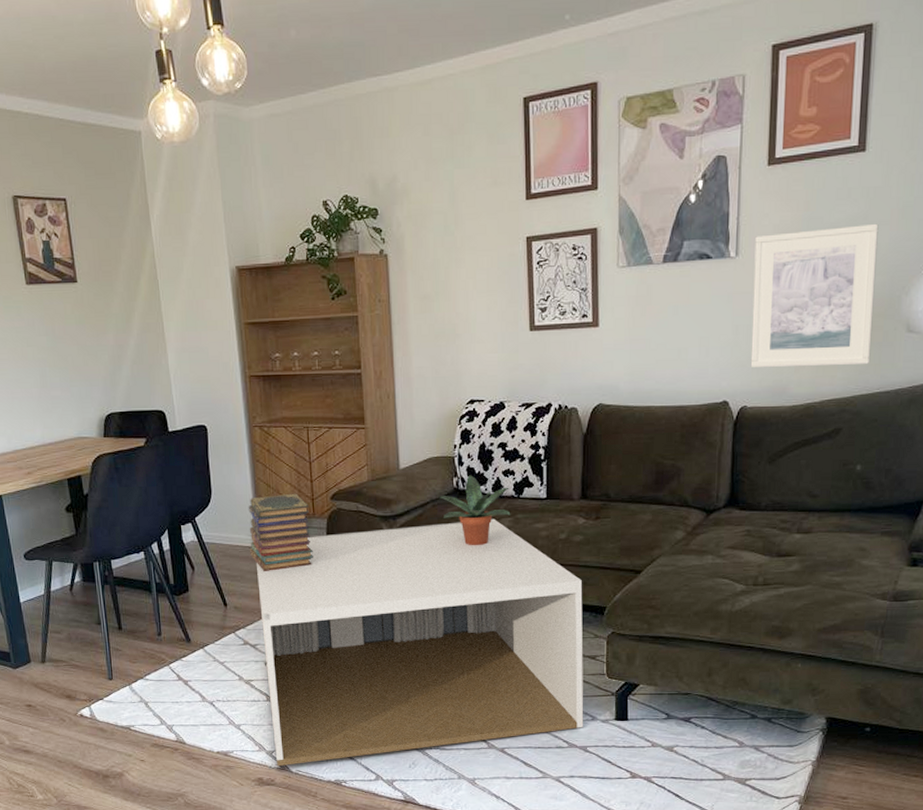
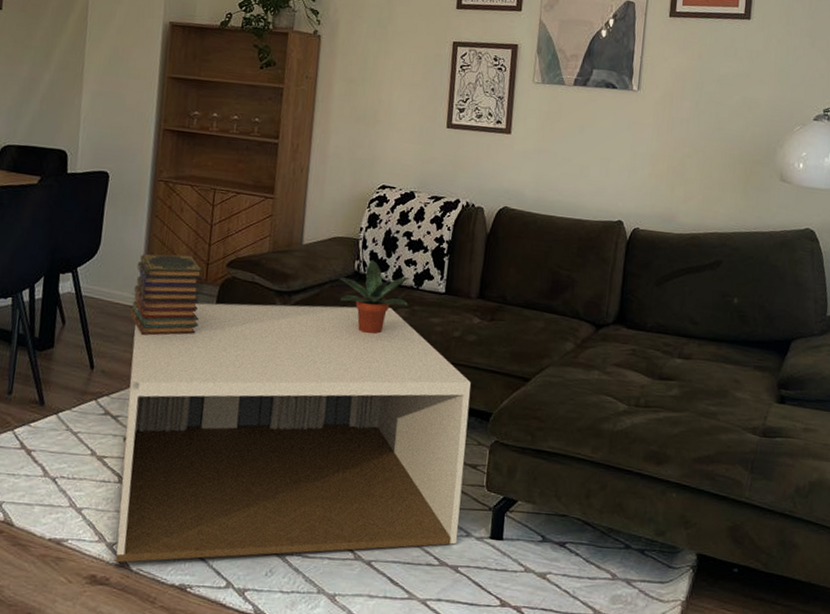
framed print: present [750,223,879,368] -> none [644,75,759,206]

